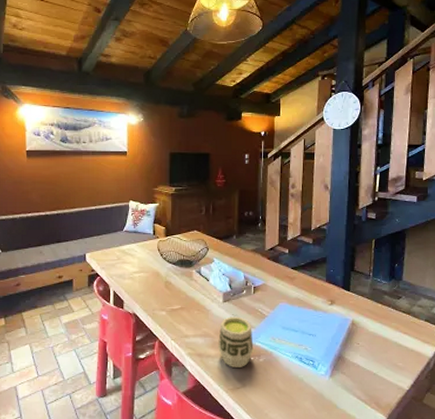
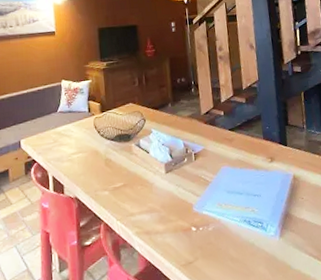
cup: present [218,316,254,369] -> none [165,186,202,242]

